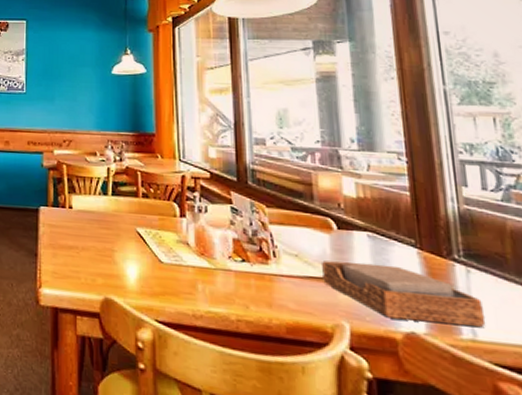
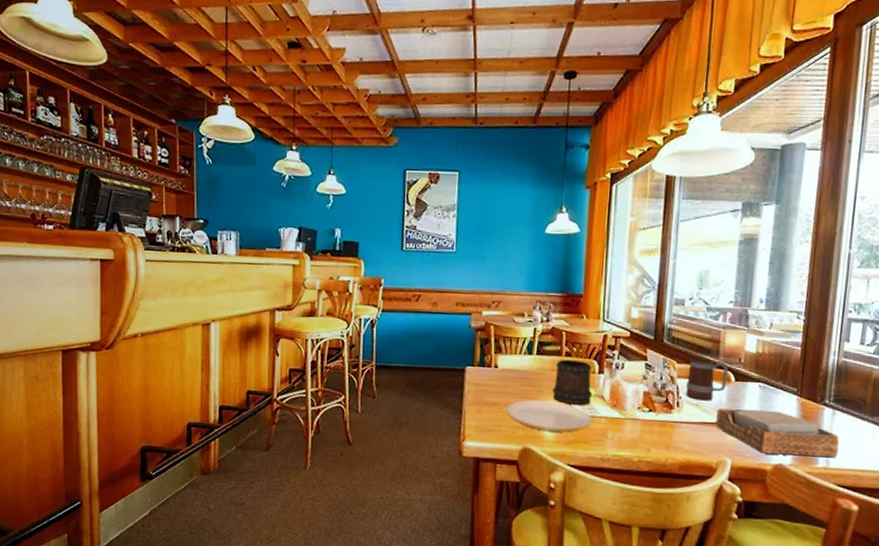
plate: none [83,244,178,282] -> present [506,399,592,433]
beer mug: none [132,200,175,252] -> present [553,359,592,405]
beer mug: none [280,201,329,252] -> present [686,357,729,401]

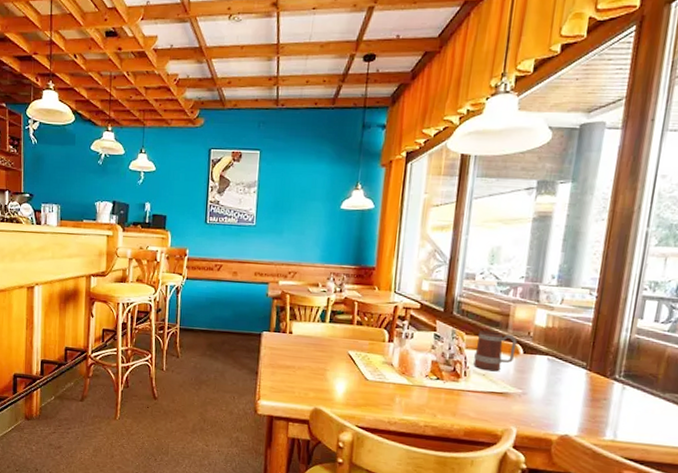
plate: present [506,399,592,433] -> none [299,364,381,396]
beer mug: present [553,359,592,405] -> none [344,327,383,371]
napkin holder: present [716,408,839,458] -> none [502,379,628,432]

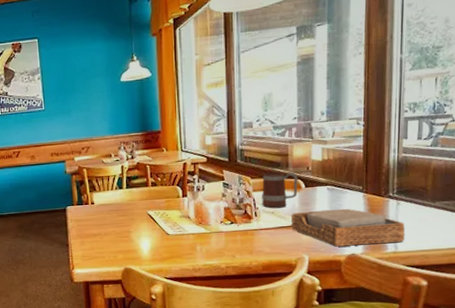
napkin holder: none [502,379,628,432] -> present [292,208,405,247]

